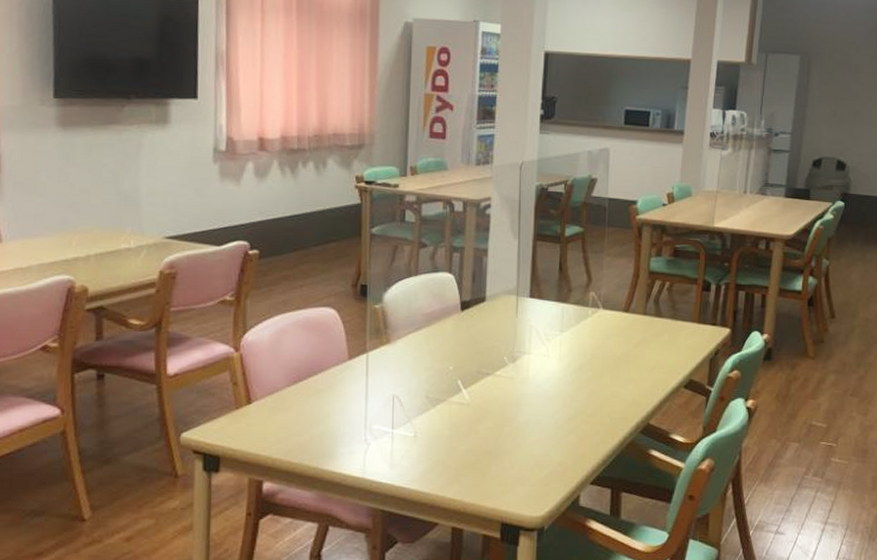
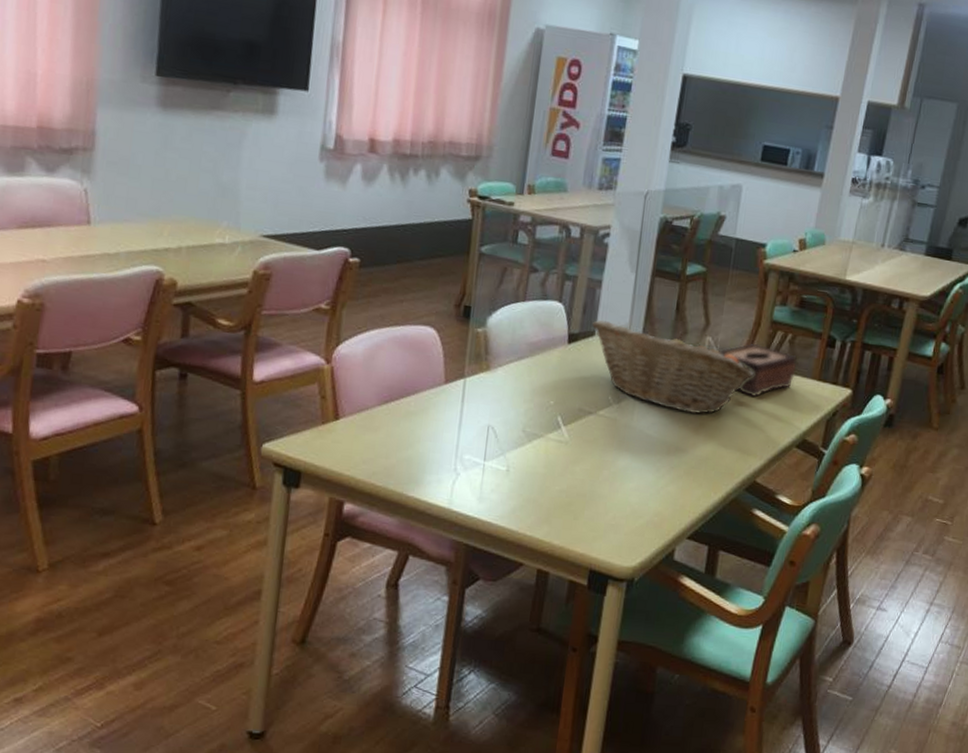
fruit basket: none [481,285,638,365] -> present [591,319,754,414]
tissue box: none [603,294,677,345] -> present [718,343,797,398]

